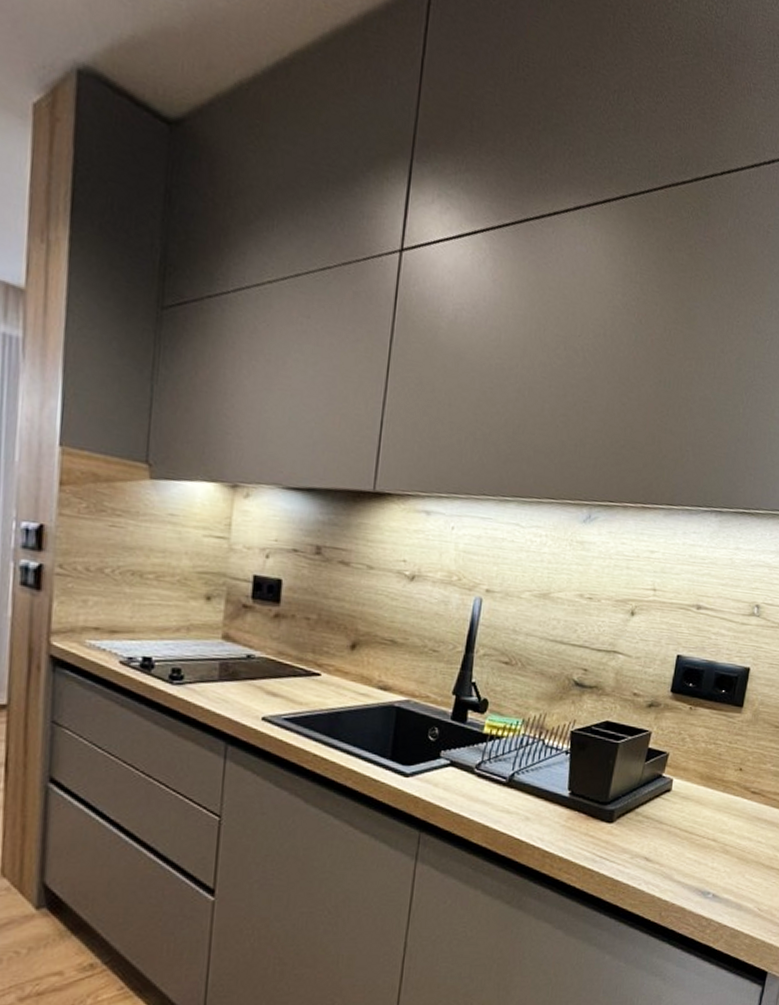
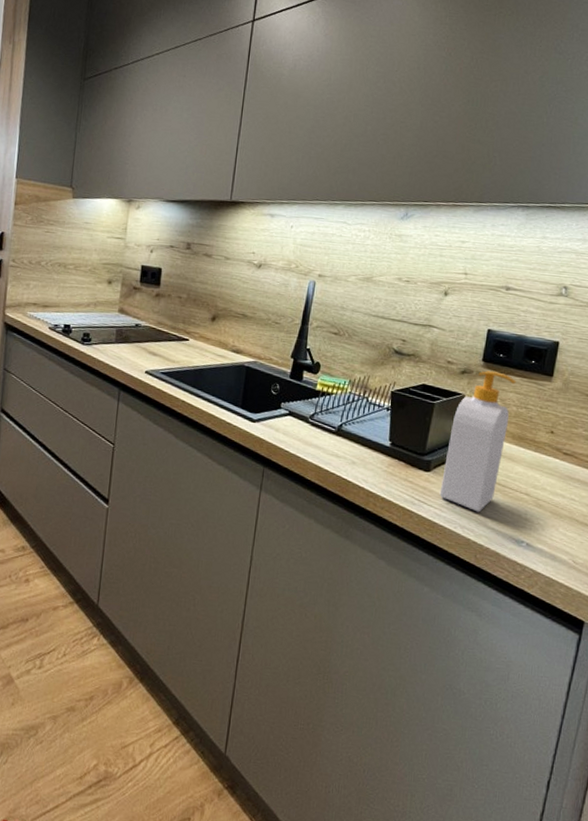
soap bottle: none [623,703,706,865] -> present [439,371,516,512]

